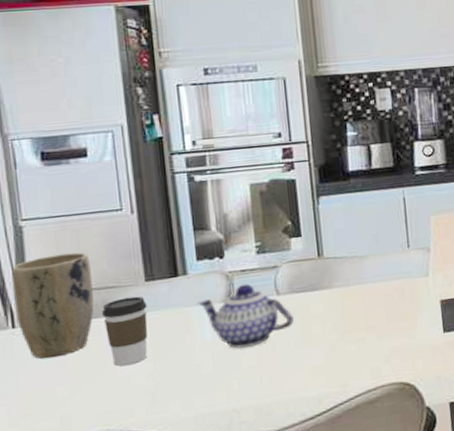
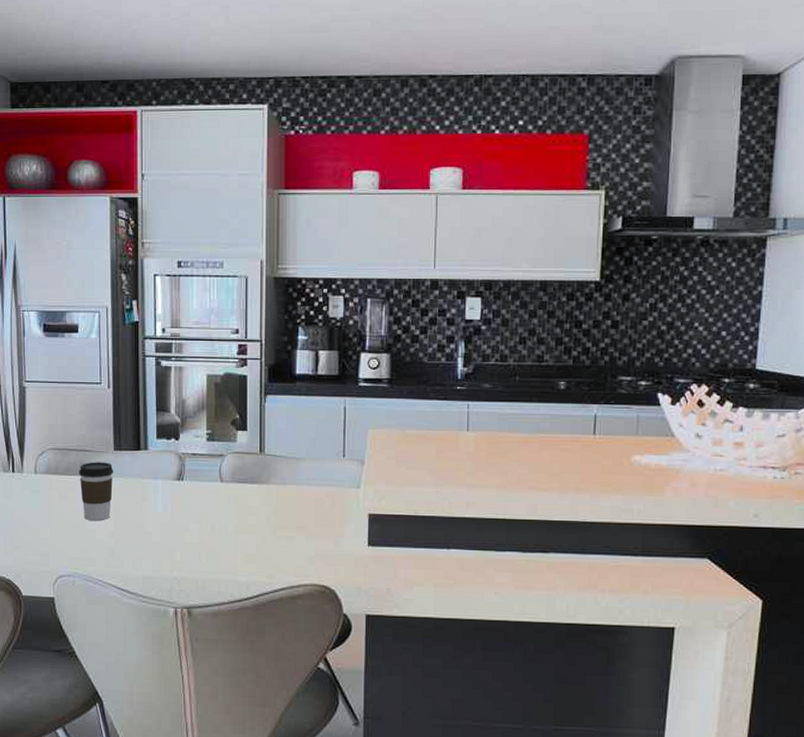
plant pot: present [12,252,94,359] -> none [15,415,73,503]
teapot: present [197,283,295,349] -> none [154,466,234,525]

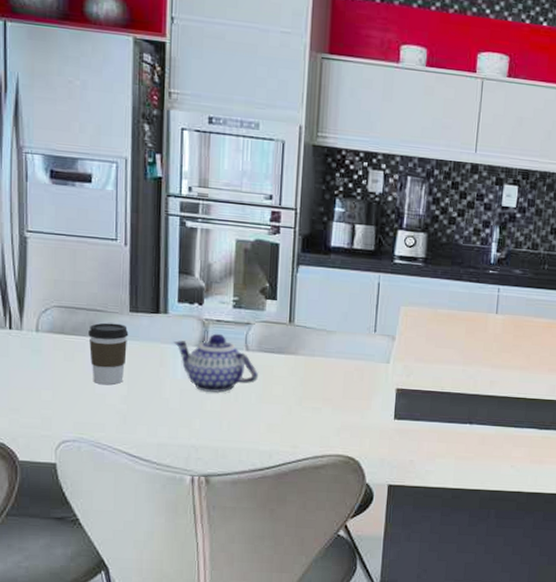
teapot: none [154,466,234,525] -> present [174,333,259,393]

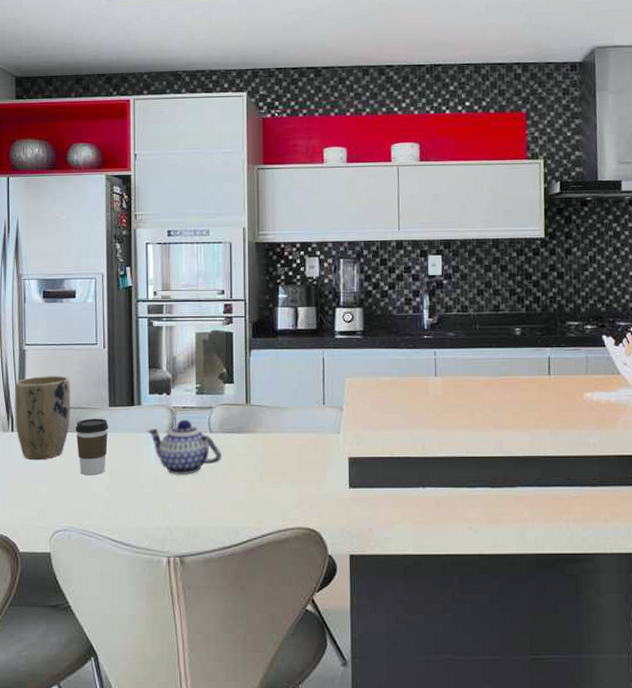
plant pot: none [13,269,83,364] -> present [15,376,70,460]

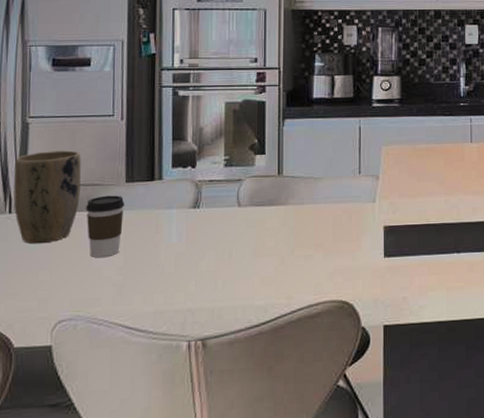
teapot: present [147,419,223,475] -> none [168,193,252,253]

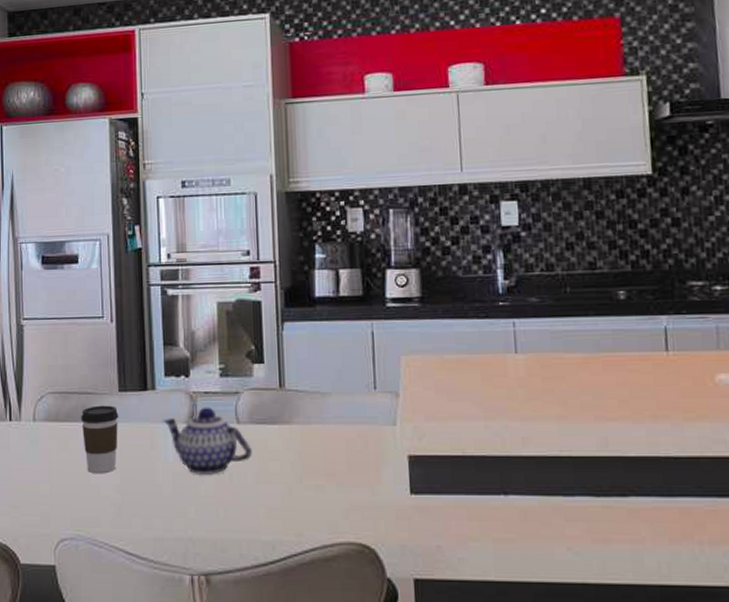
plant pot: present [13,150,81,244] -> none [13,355,75,455]
teapot: none [168,193,252,253] -> present [163,407,253,474]

